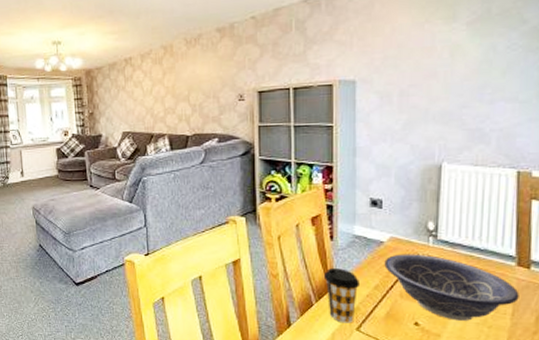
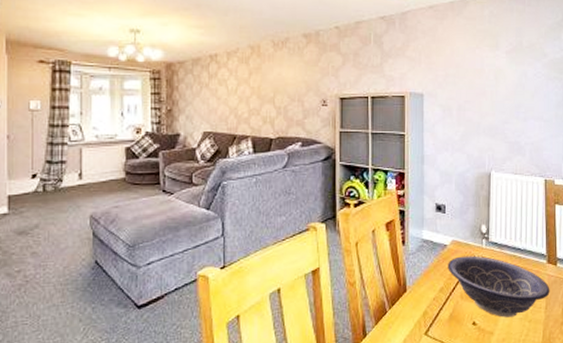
coffee cup: present [323,268,361,323] -> none [396,273,428,329]

